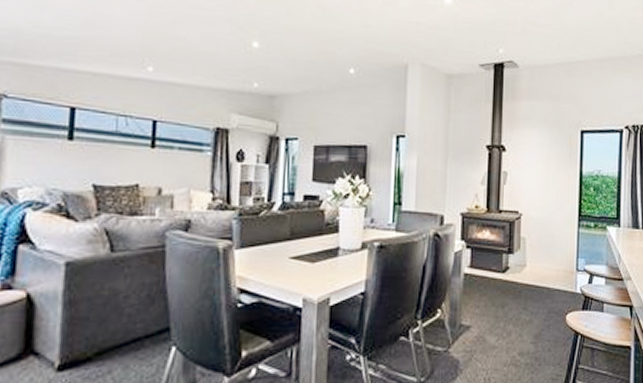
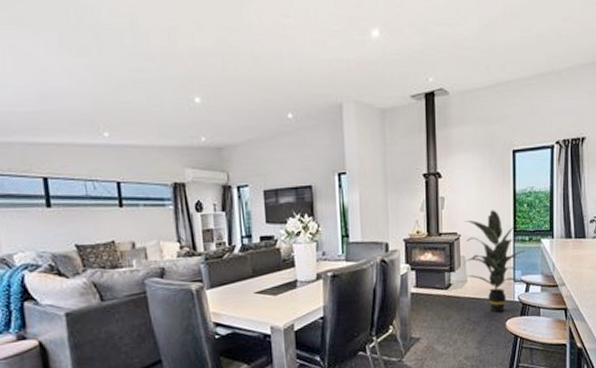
indoor plant: none [523,190,590,304] -> present [463,210,525,313]

